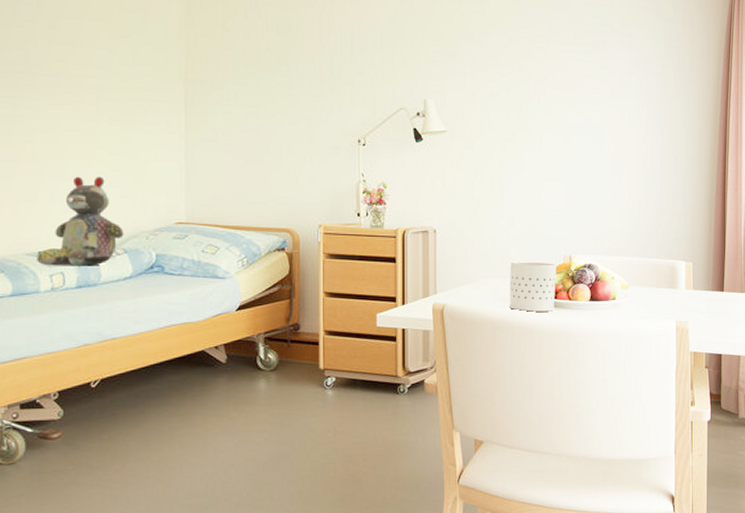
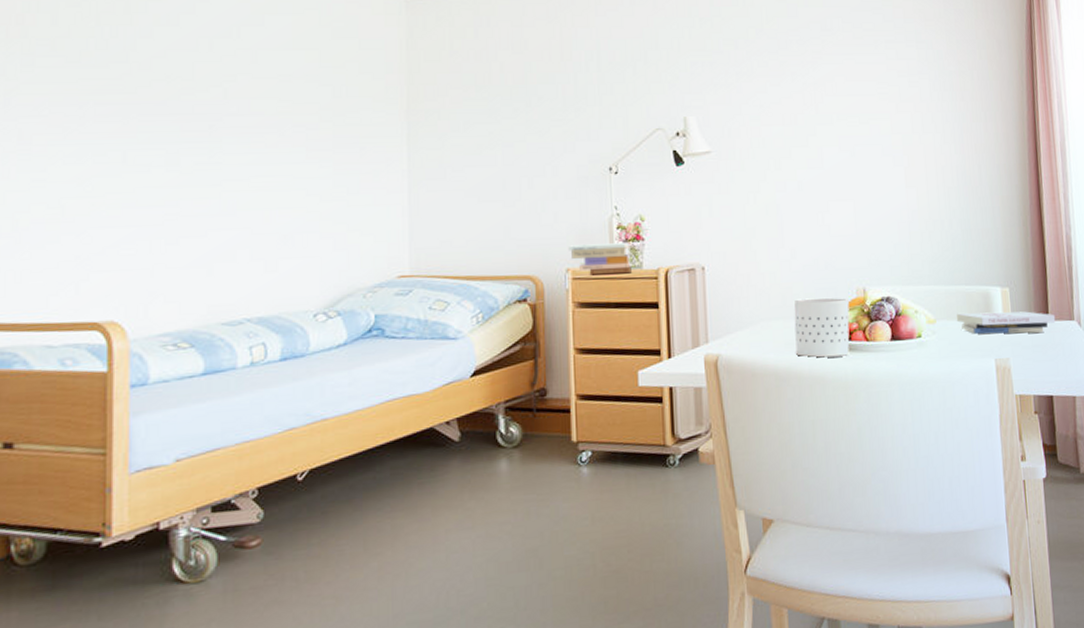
stuffed bear: present [37,176,124,266] -> none [234,227,337,337]
books: none [321,205,374,232] -> present [568,243,632,276]
books: none [646,281,729,302] -> present [956,311,1056,334]

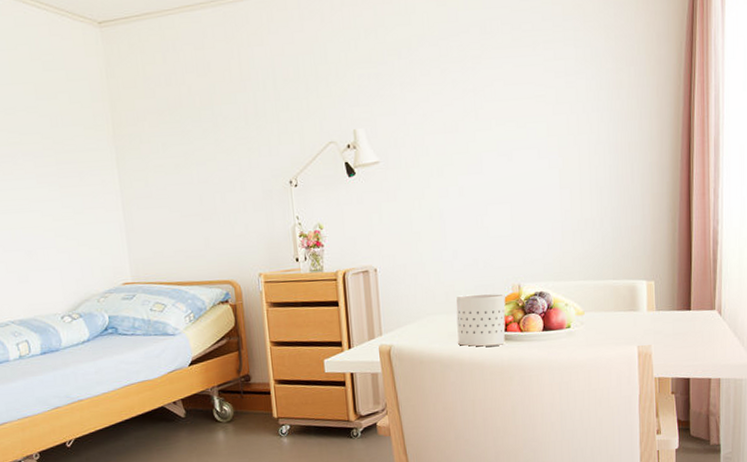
books: present [568,243,632,276] -> none [259,249,314,279]
books: present [956,311,1056,334] -> none [603,302,697,324]

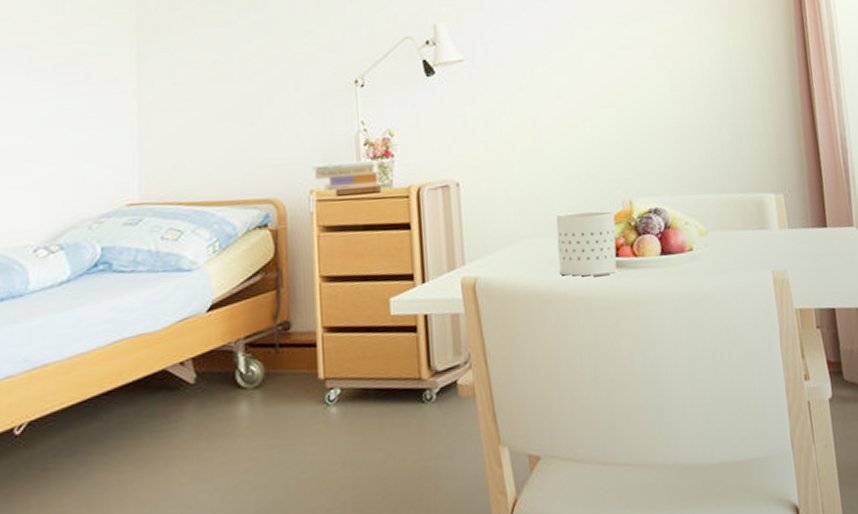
books: none [259,249,314,279] -> present [312,160,381,197]

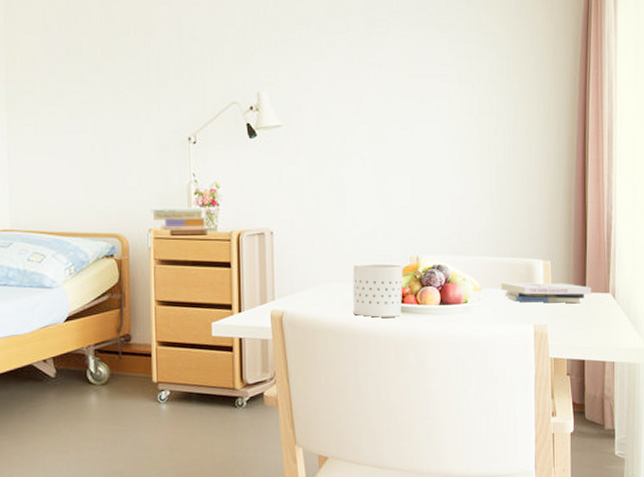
books: none [729,218,834,245] -> present [500,282,592,304]

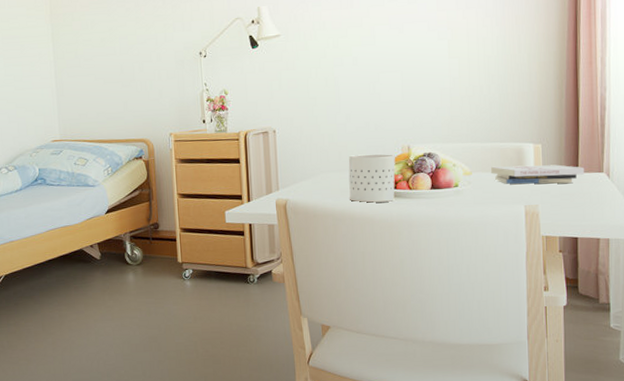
books: present [151,207,207,236] -> none [171,112,219,138]

